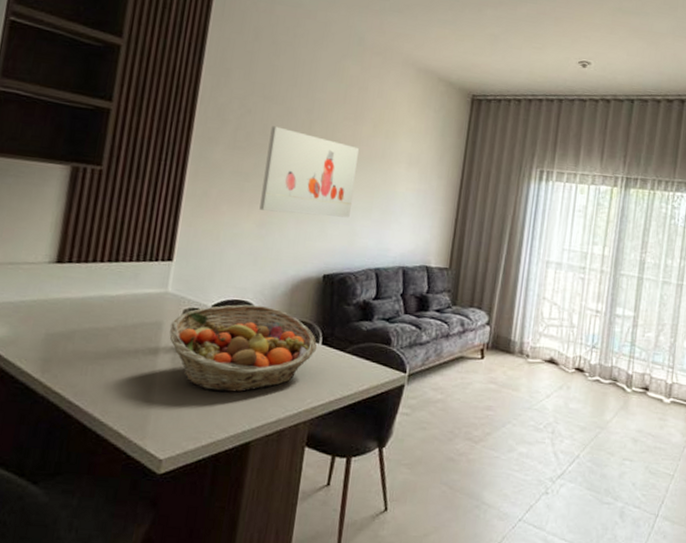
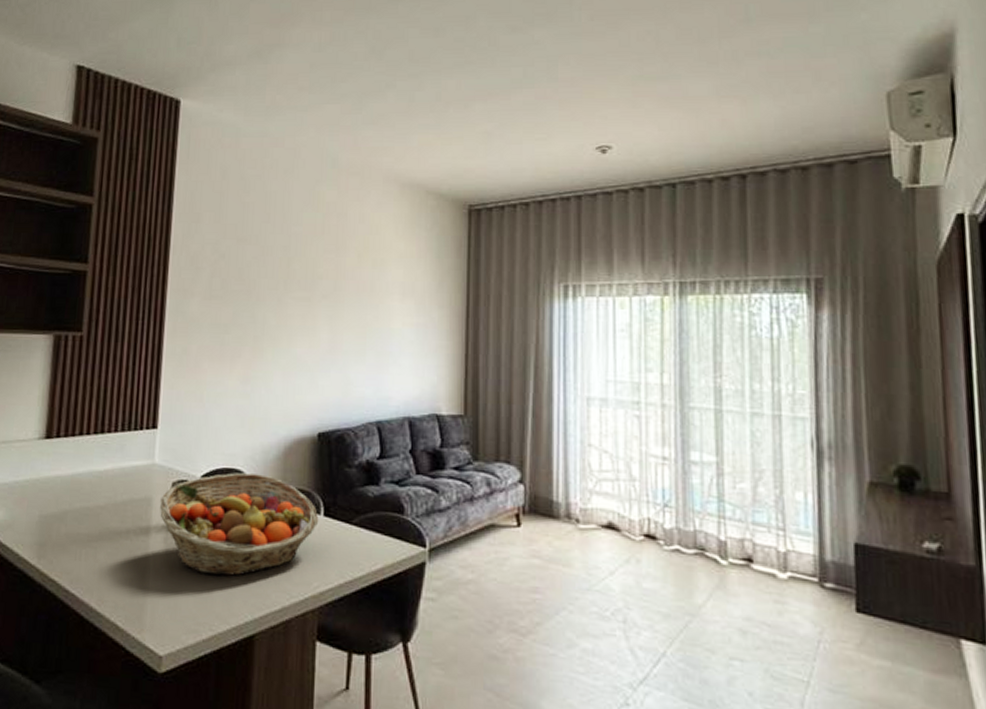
wall art: present [259,126,360,218] -> none [242,269,345,365]

